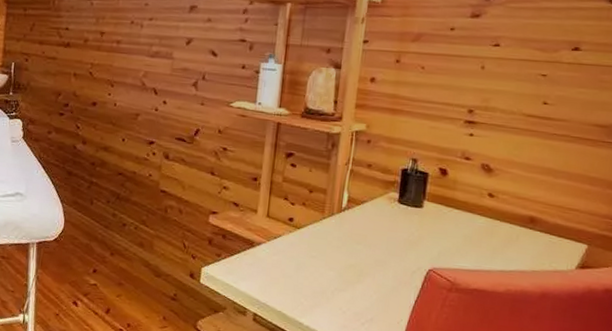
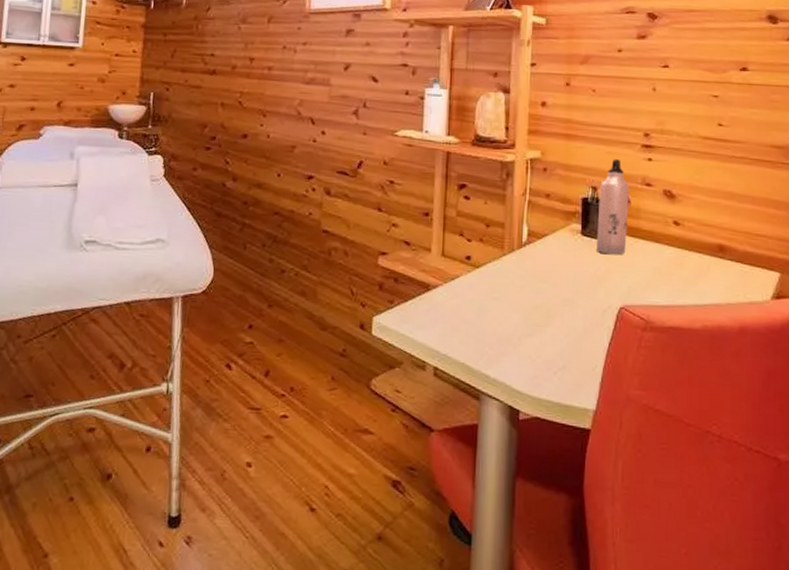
water bottle: none [411,133,449,223] -> present [597,159,630,255]

